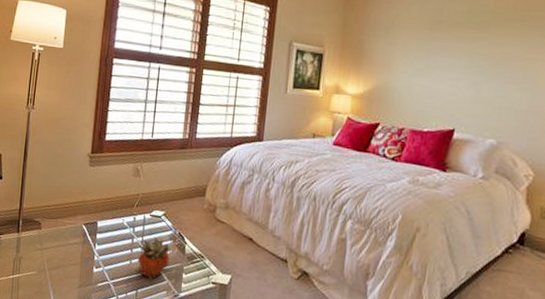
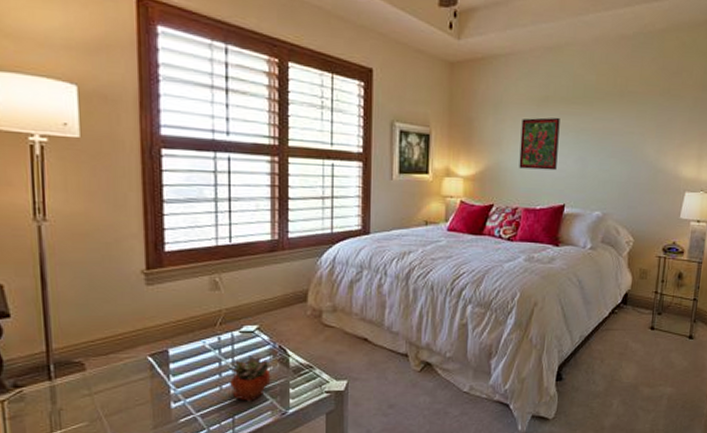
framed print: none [407,41,453,94] -> present [519,117,560,171]

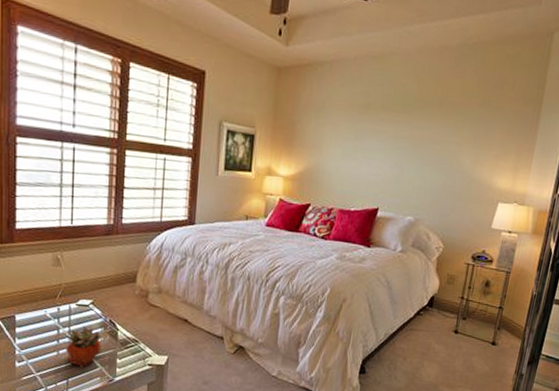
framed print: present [519,117,560,171] -> none [336,123,379,175]

